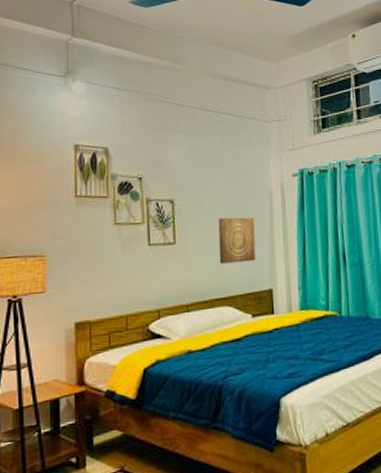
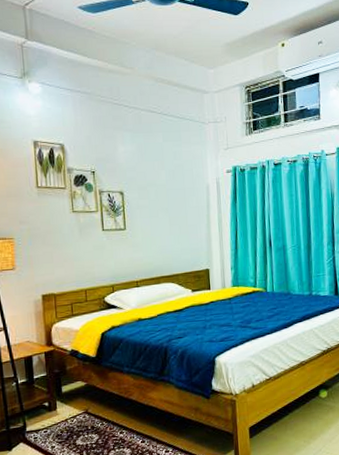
wall art: present [218,217,256,264] -> none [162,207,195,248]

